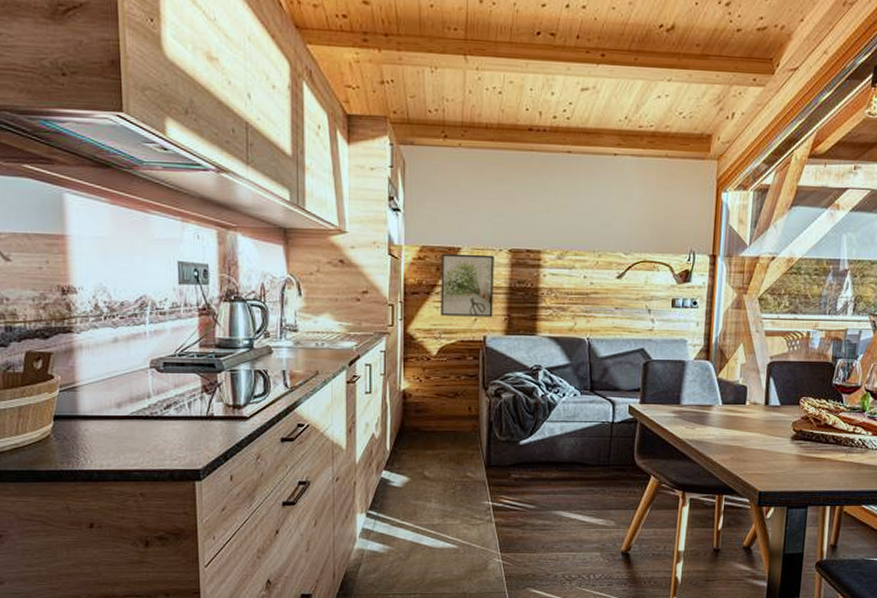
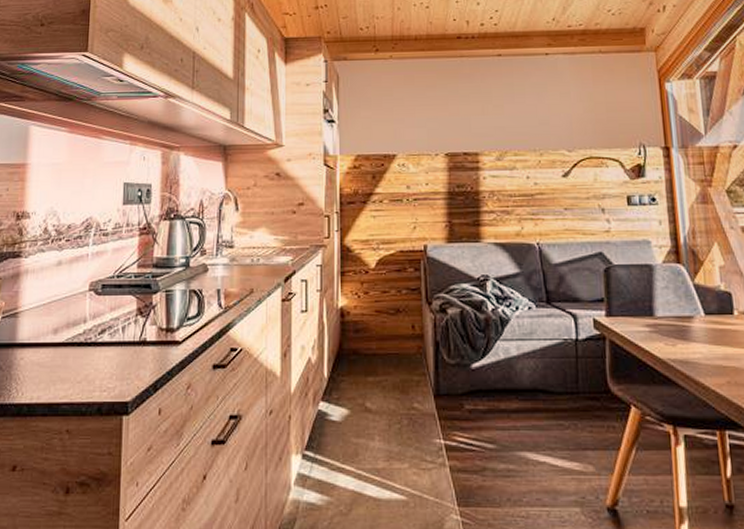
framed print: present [440,253,494,317] -> none [377,160,433,225]

